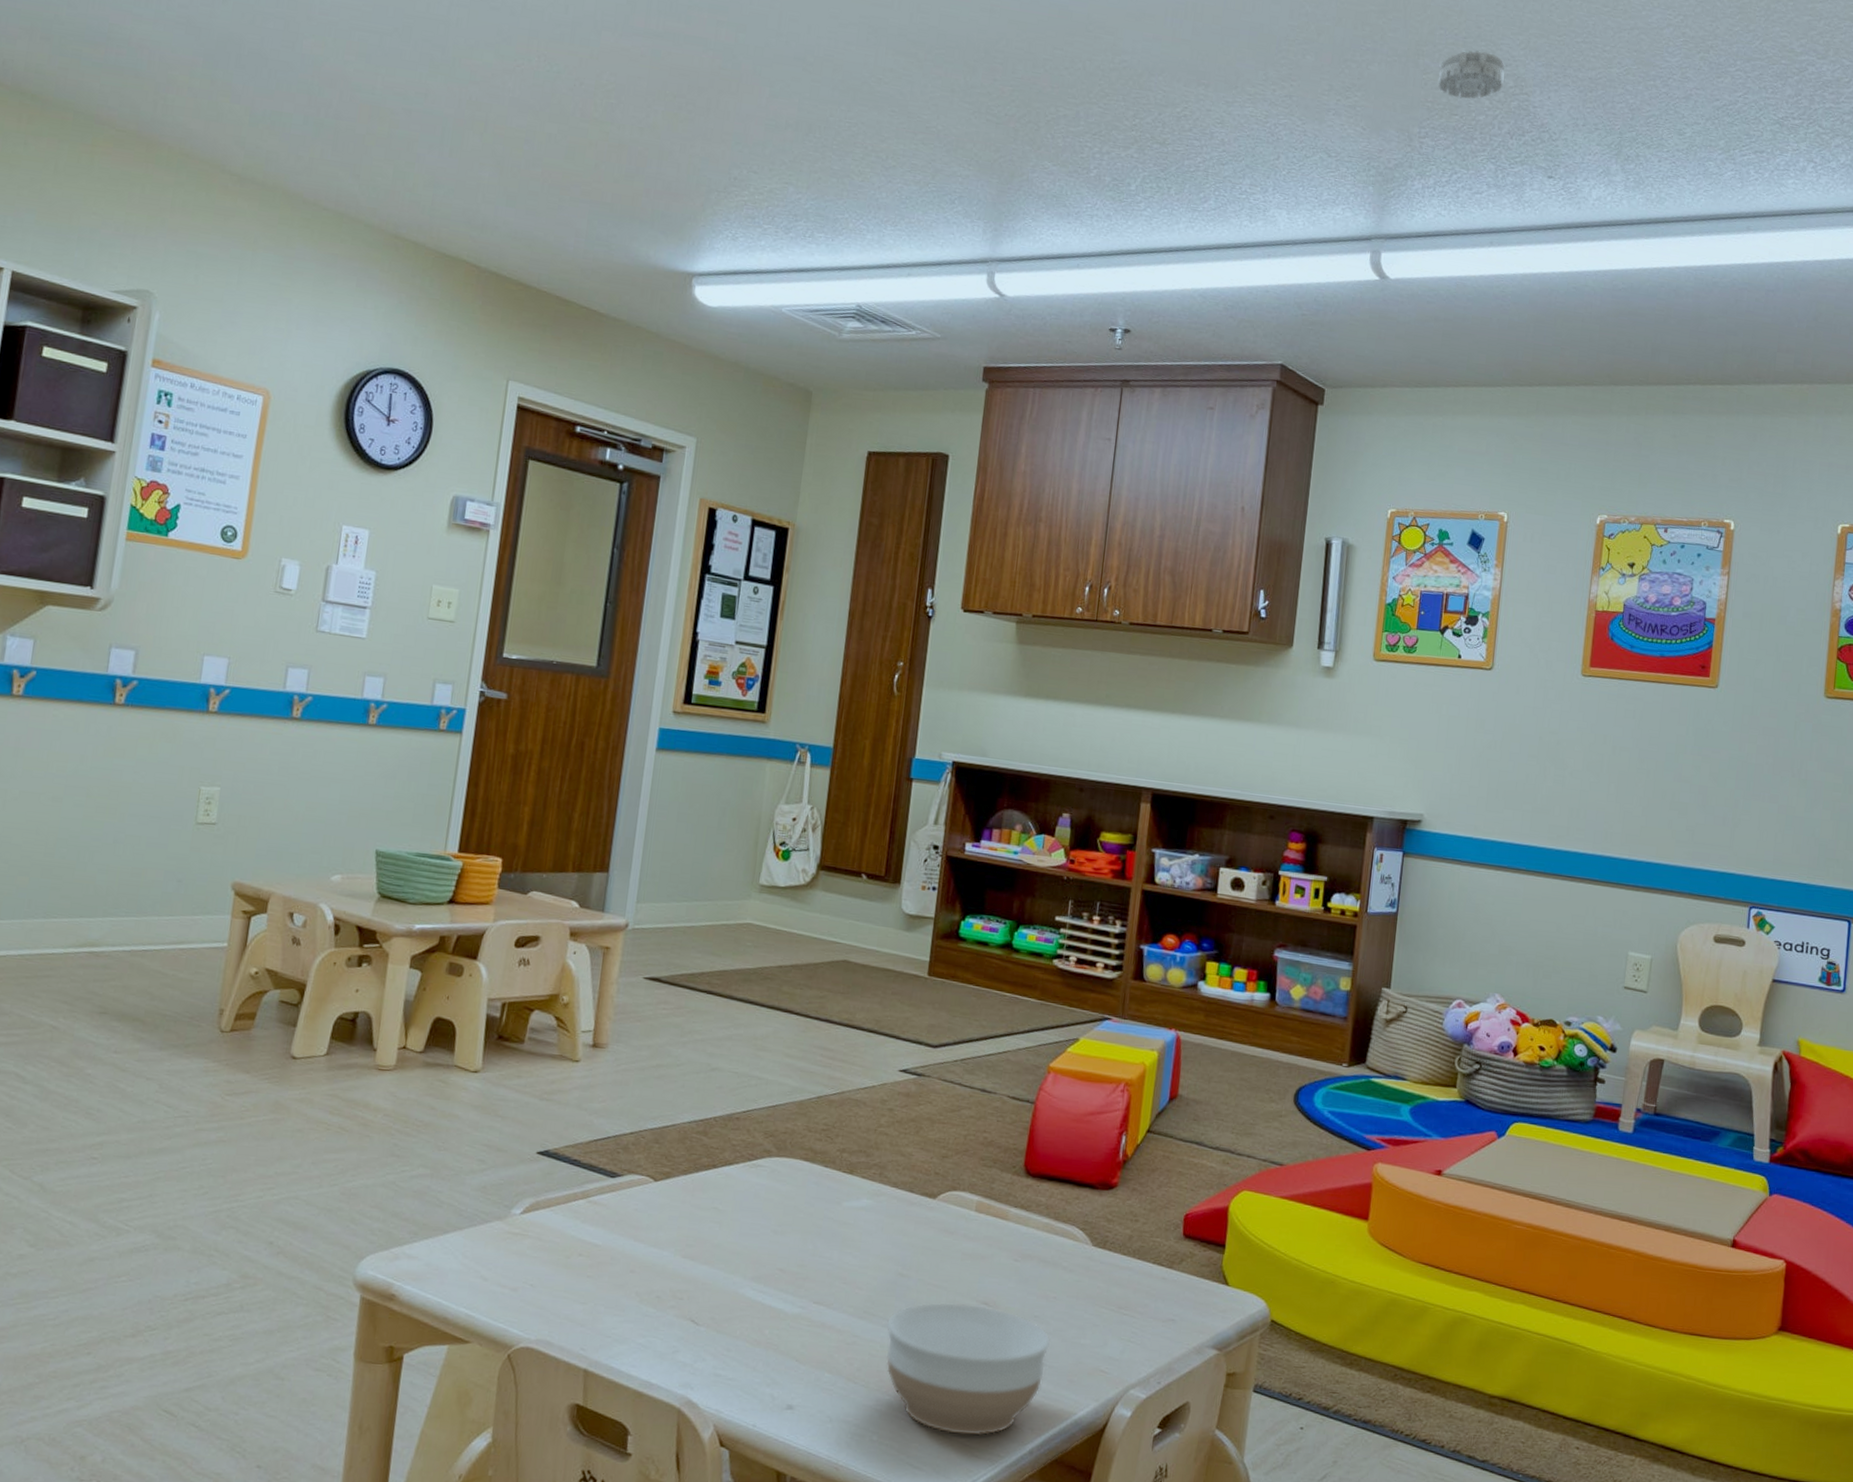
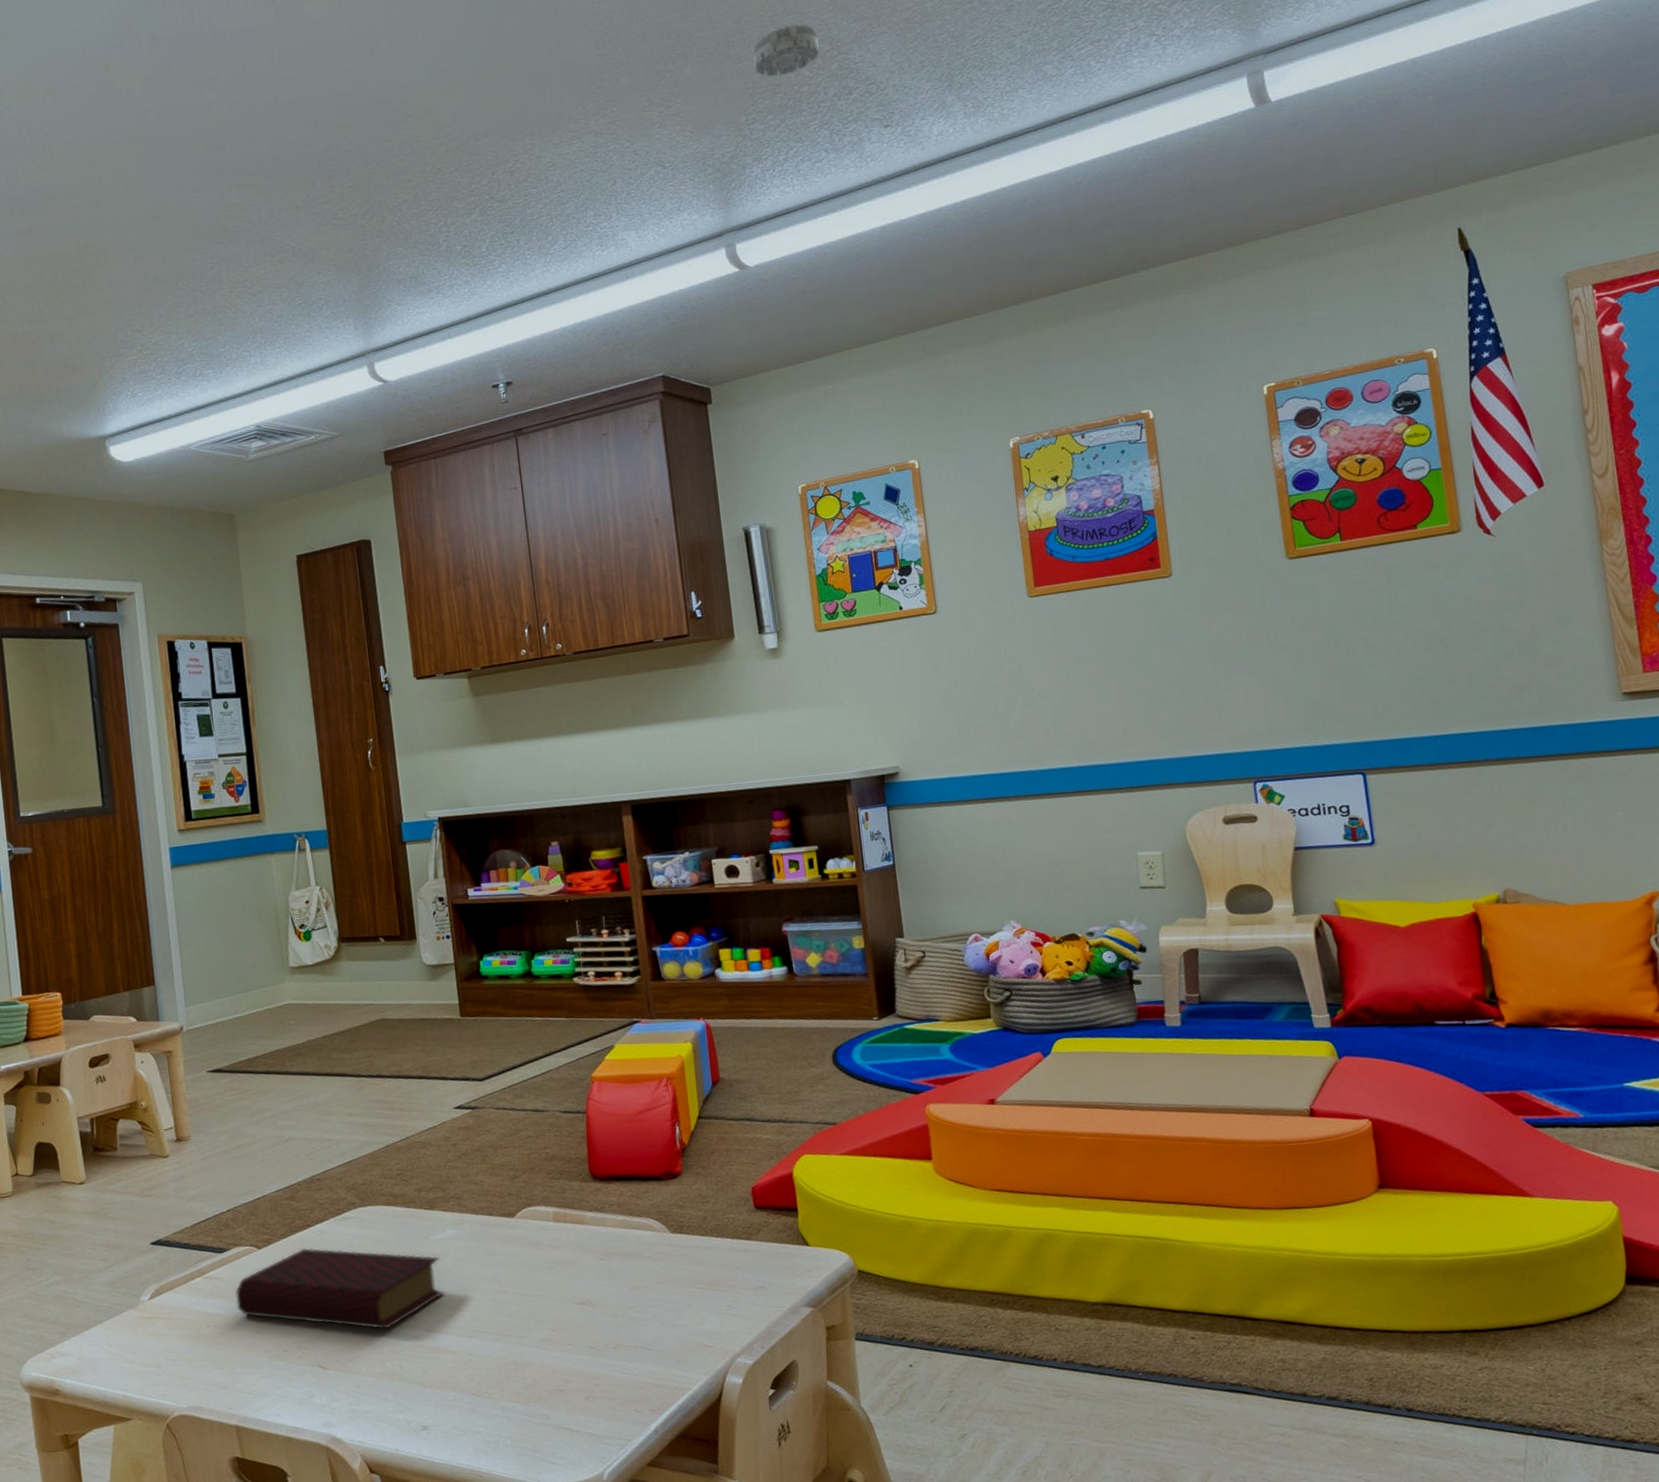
book: none [616,1189,848,1294] -> present [235,1248,444,1330]
bowl: present [885,1302,1051,1435] -> none [495,1306,652,1427]

